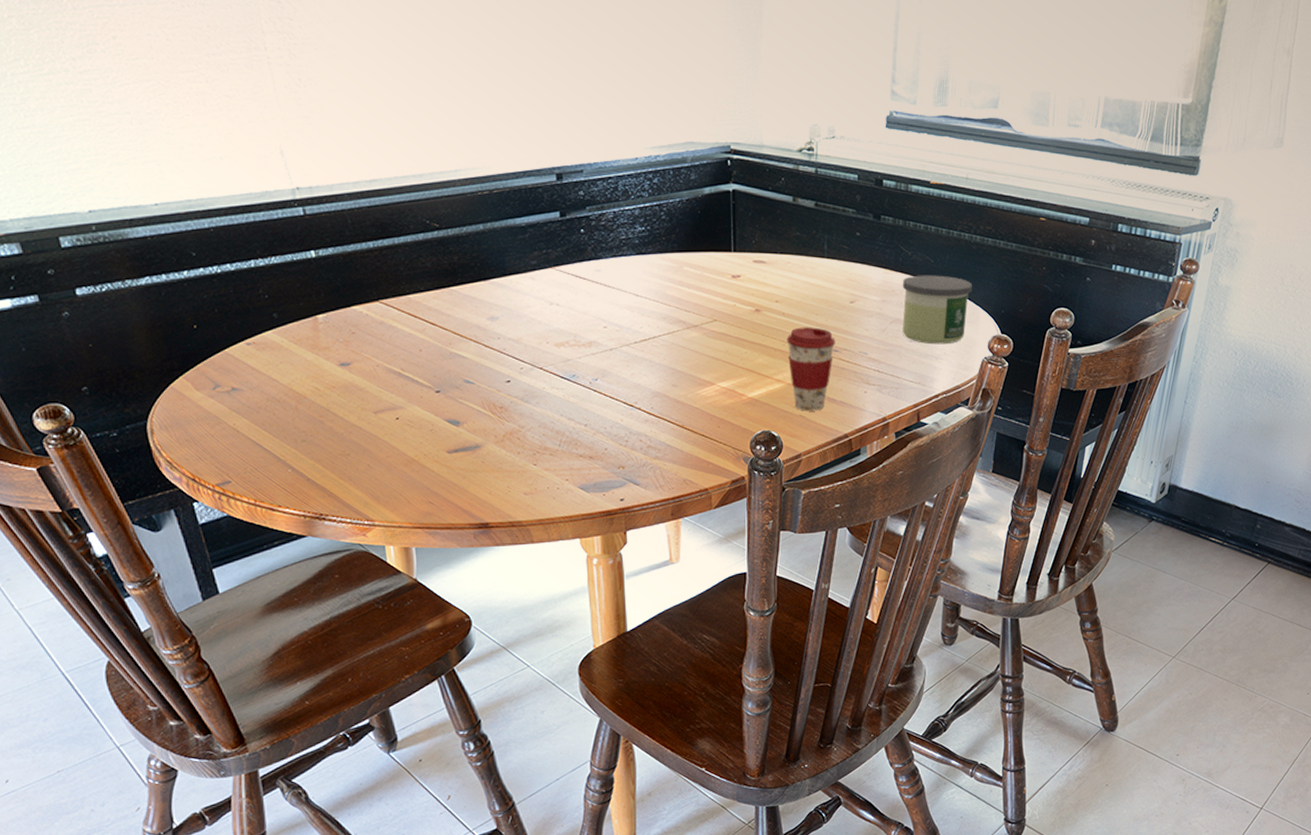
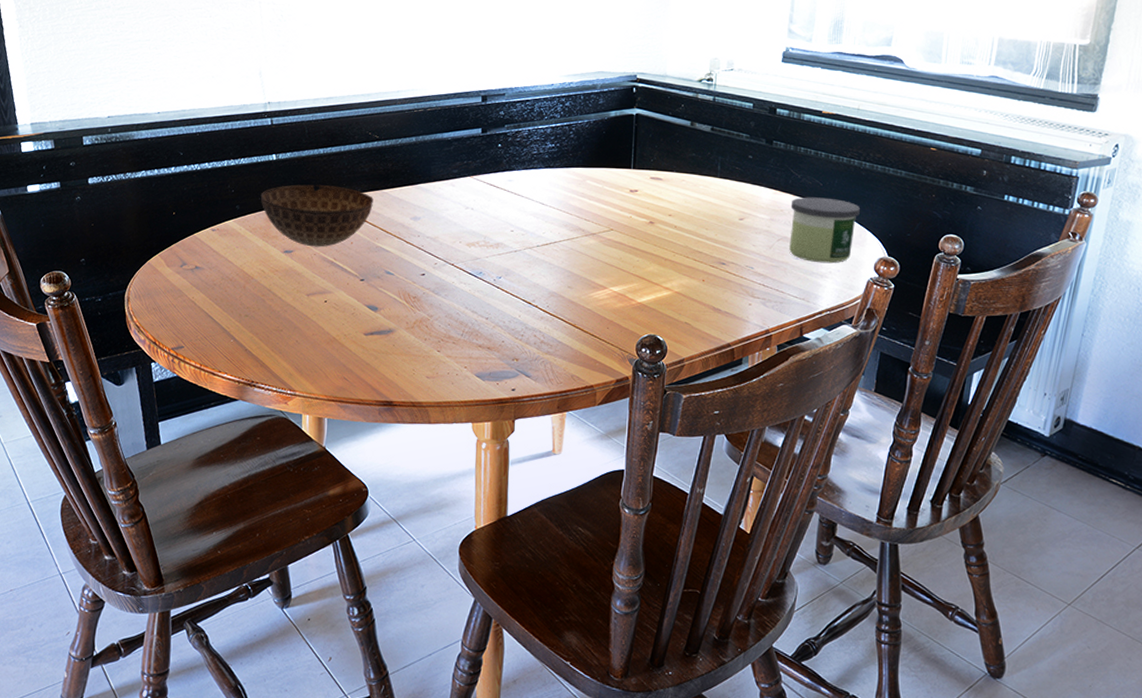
bowl: none [302,285,441,357] -> present [260,184,374,247]
coffee cup: present [786,327,836,411] -> none [677,240,723,319]

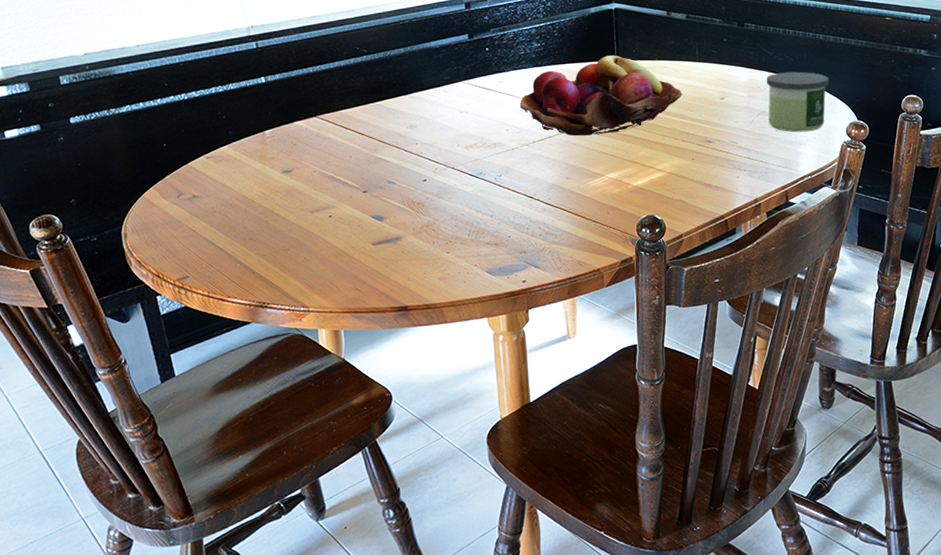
bowl: present [260,184,374,247] -> none [253,102,368,165]
fruit basket: none [527,163,699,245] -> present [520,55,683,136]

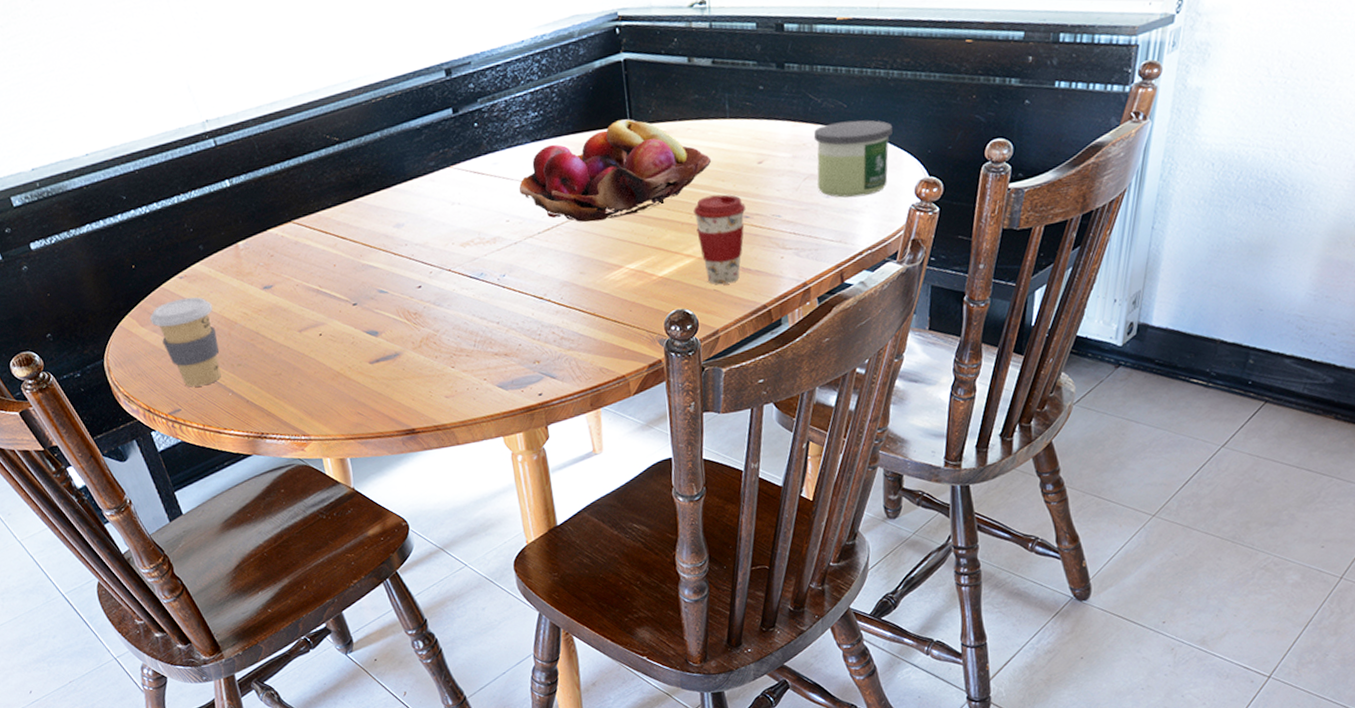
coffee cup: none [173,175,234,257] -> present [150,297,221,387]
coffee cup: none [666,122,709,196] -> present [693,194,746,285]

